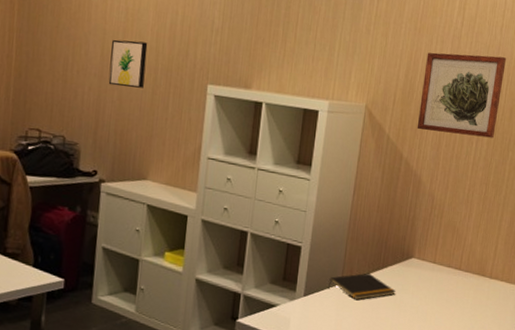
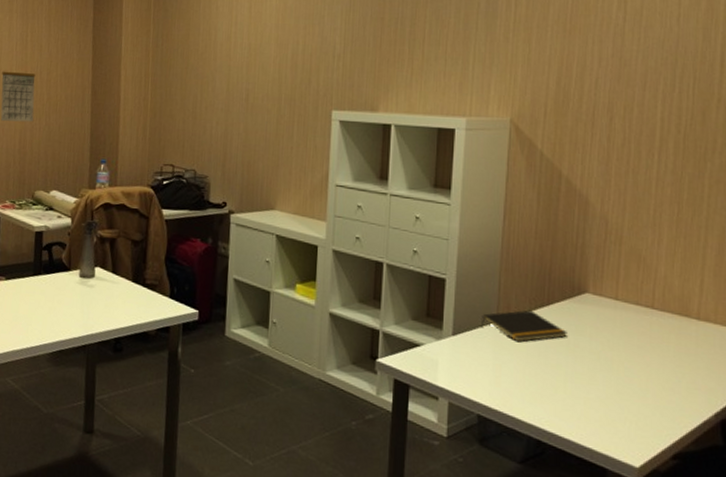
wall art: present [108,39,148,88] -> none [234,74,271,119]
wall art: present [417,52,506,138] -> none [577,51,689,148]

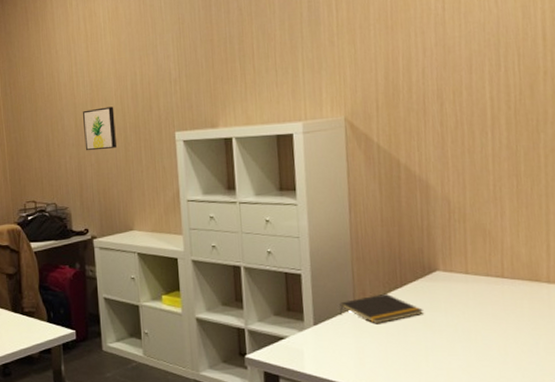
wall art: none [234,74,271,119] -> present [82,106,116,151]

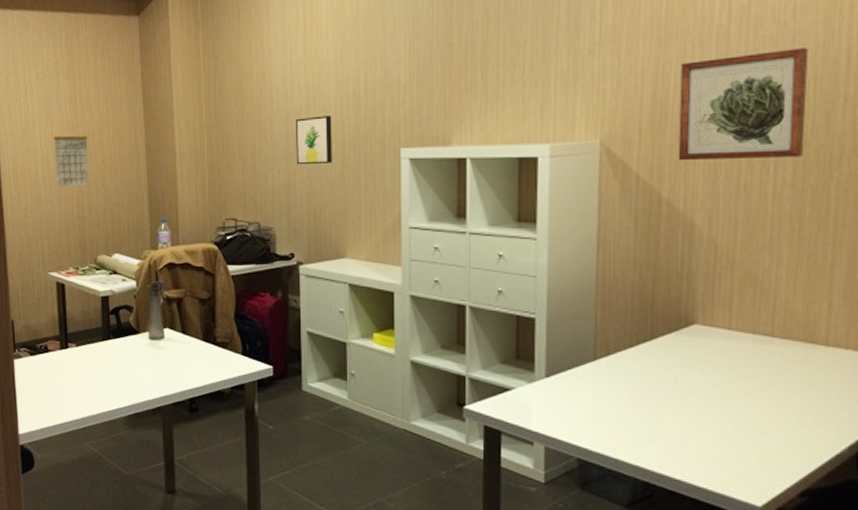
notepad: present [339,293,423,324] -> none [576,346,675,381]
wall art: none [406,30,515,131] -> present [678,48,809,161]

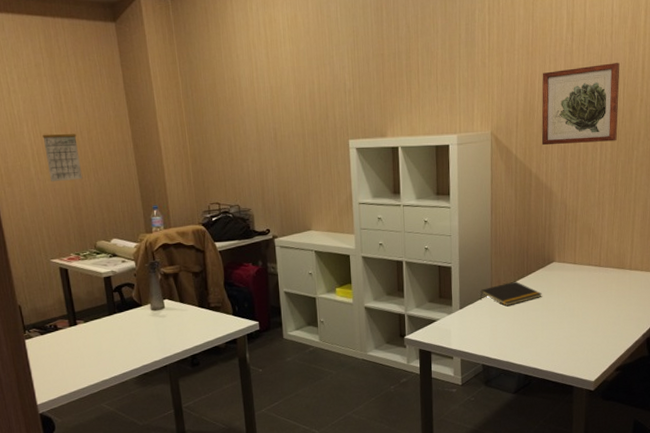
wall art: present [295,115,332,165] -> none [263,113,296,156]
notepad: none [576,346,675,381] -> present [479,281,542,307]

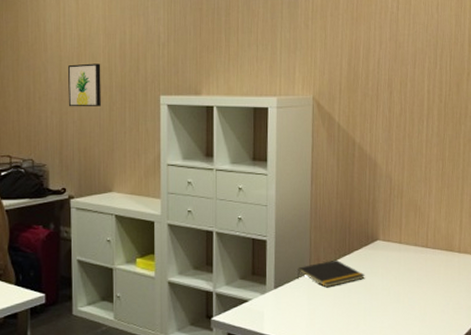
wall art: none [263,113,296,156] -> present [67,63,101,107]
wall art: present [541,63,620,146] -> none [365,34,446,115]

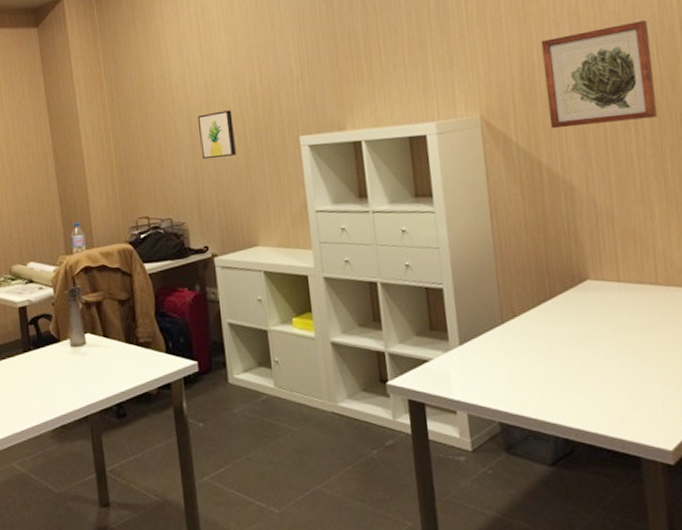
notepad: present [296,259,365,288] -> none [486,306,576,342]
wall art: none [365,34,446,115] -> present [540,20,658,129]

